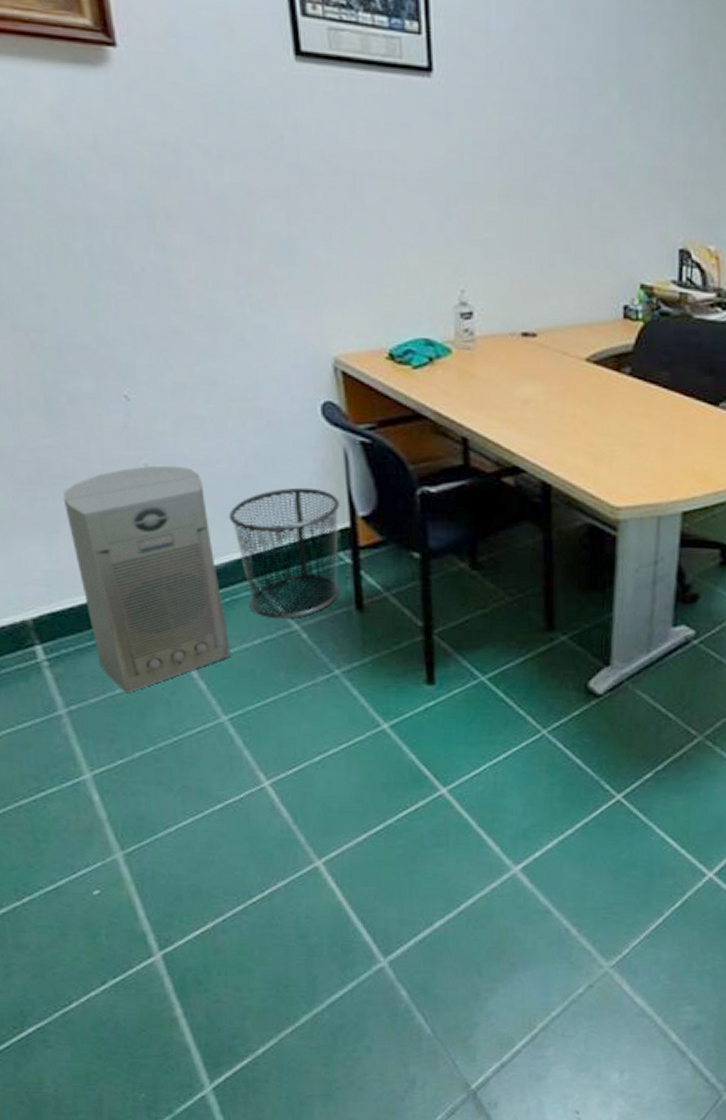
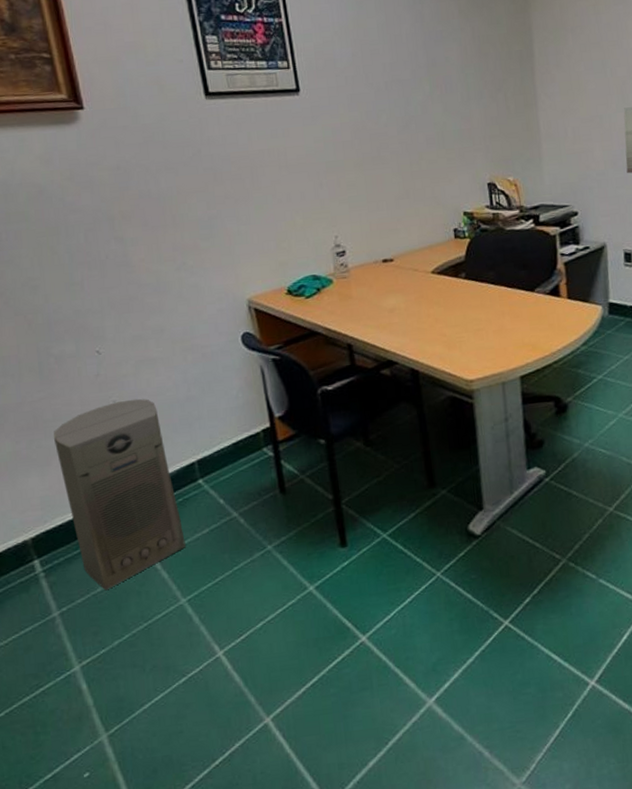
waste bin: present [228,487,340,620] -> none [177,400,267,511]

